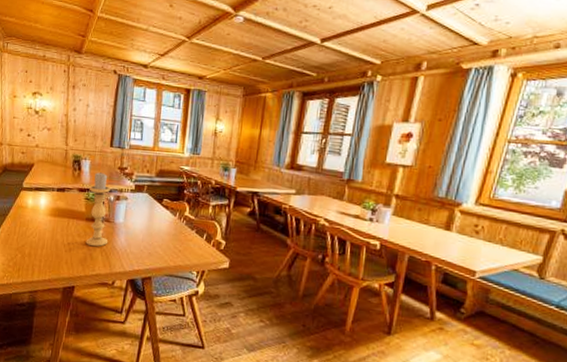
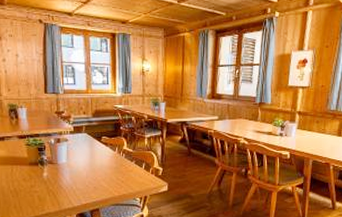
candle holder: present [85,172,111,247] -> none [28,118,53,189]

